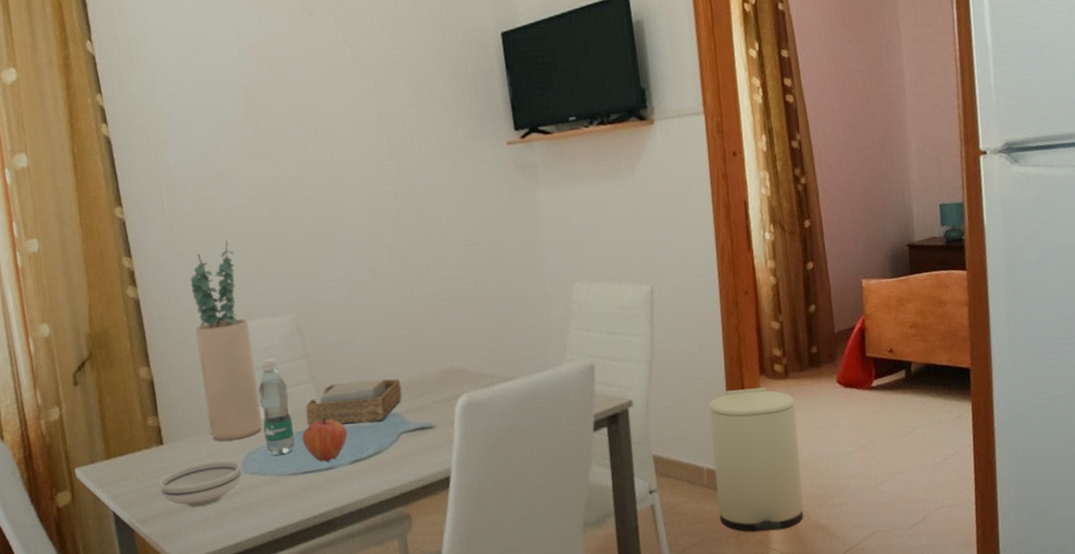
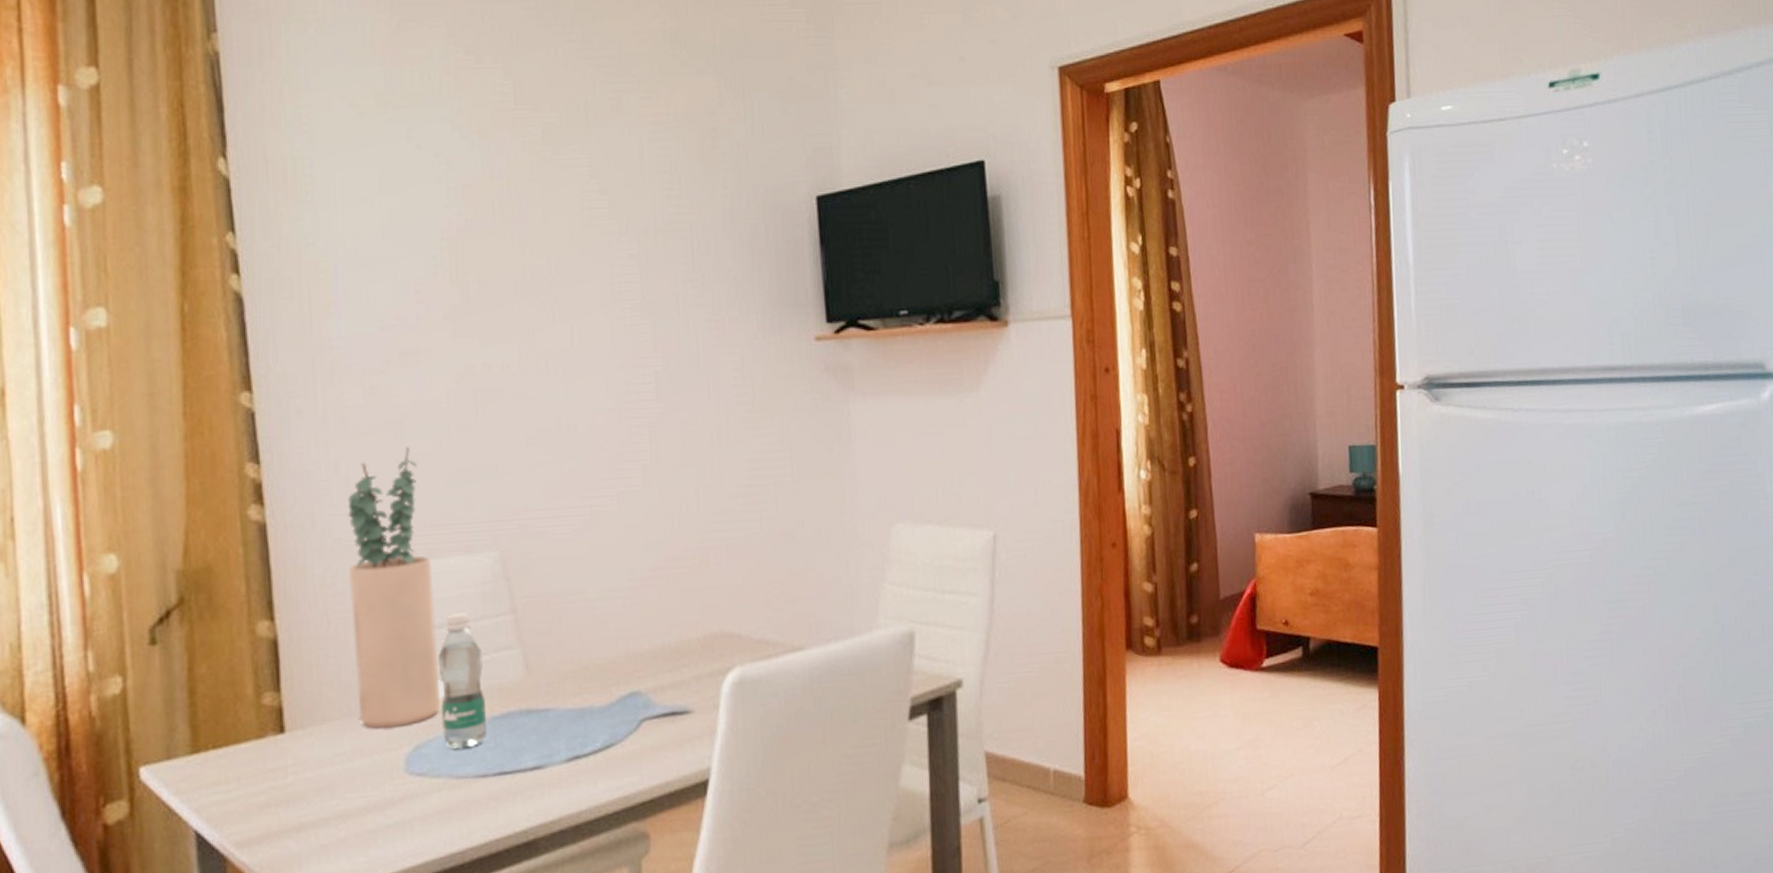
bowl: present [158,459,242,507] -> none [271,755,404,824]
fruit: present [301,415,348,462] -> none [498,693,566,760]
napkin holder: present [305,378,403,427] -> none [506,644,649,710]
pedal bin: present [708,387,804,532] -> none [1060,665,1173,853]

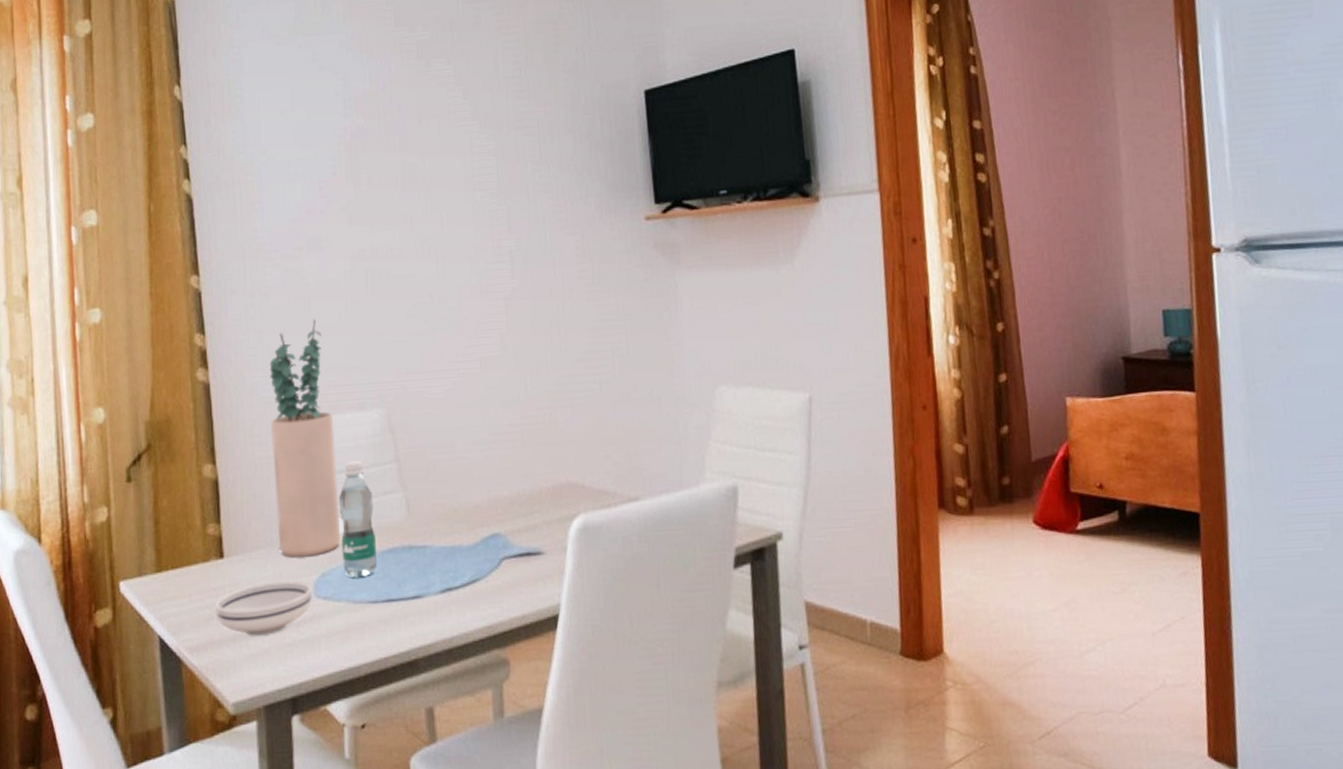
bowl: none [271,755,404,824] -> present [214,580,313,636]

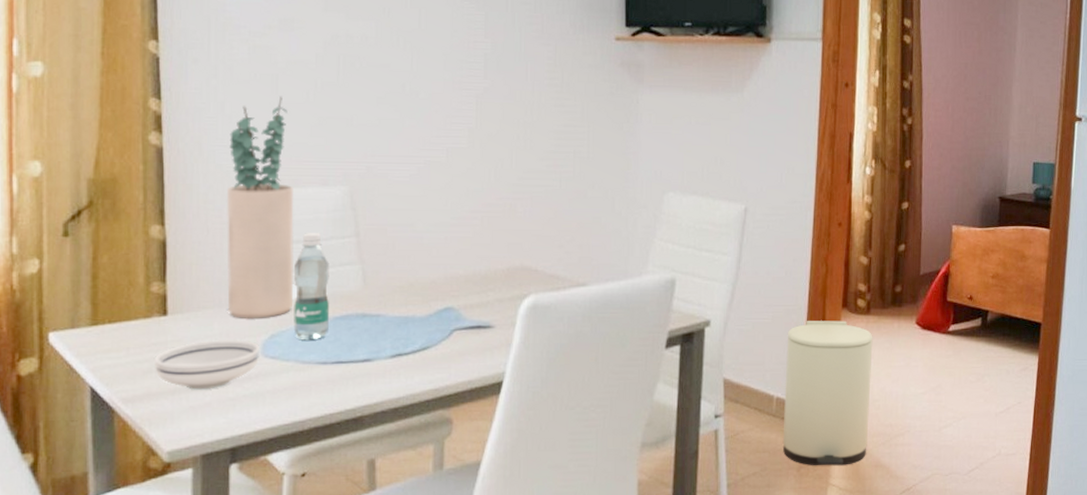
pedal bin: none [874,524,989,706] -> present [782,321,873,466]

